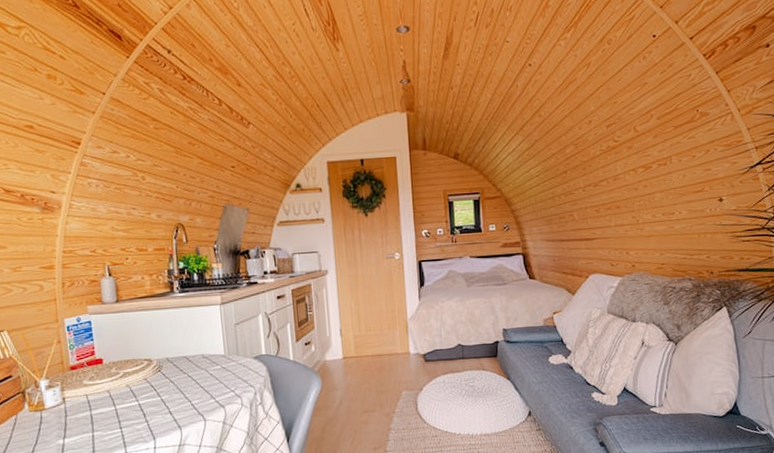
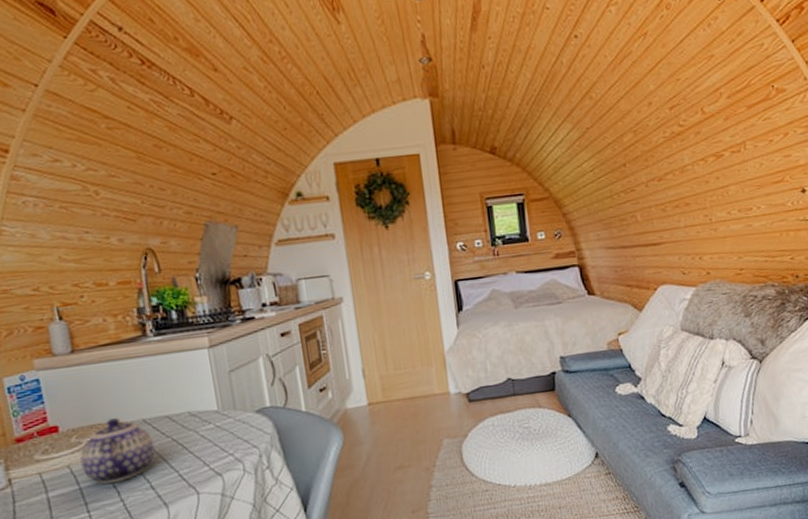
teapot: none [117,356,175,408] -> present [80,418,156,485]

